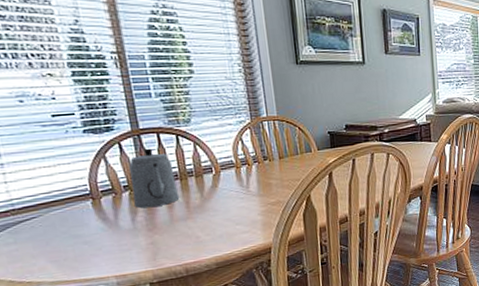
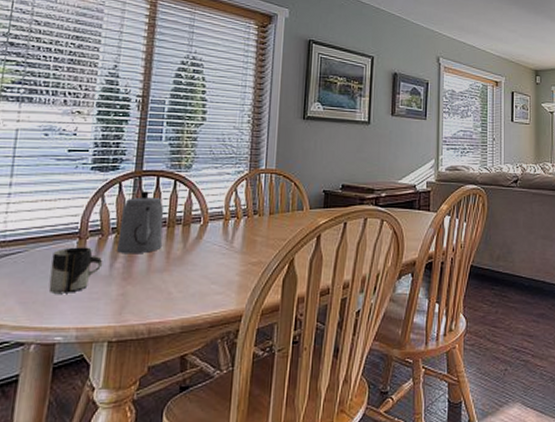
cup: none [69,206,124,250] -> present [48,247,103,293]

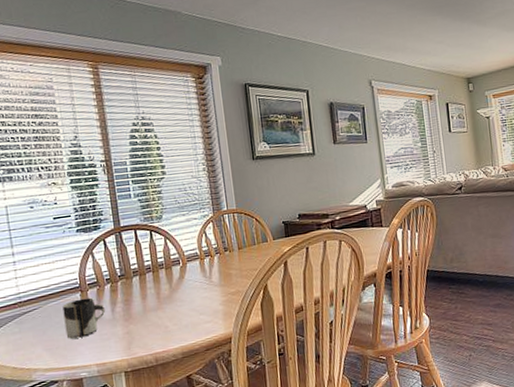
teapot: present [117,191,164,254] -> none [111,243,152,300]

